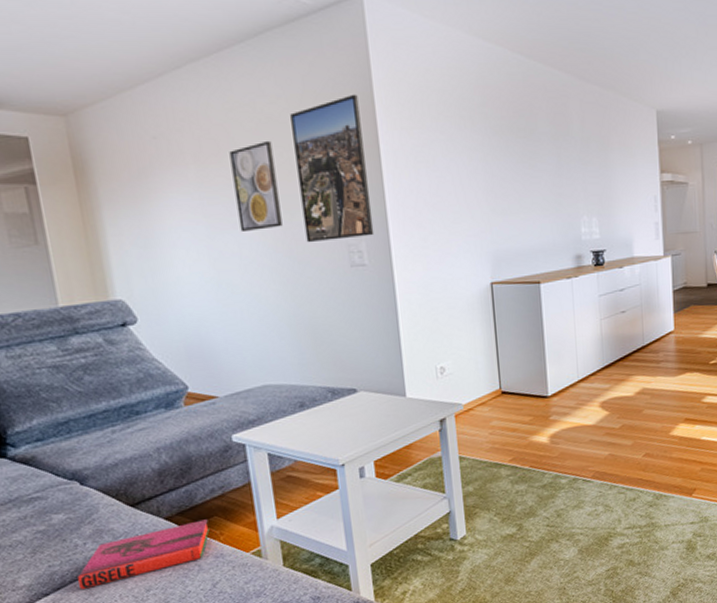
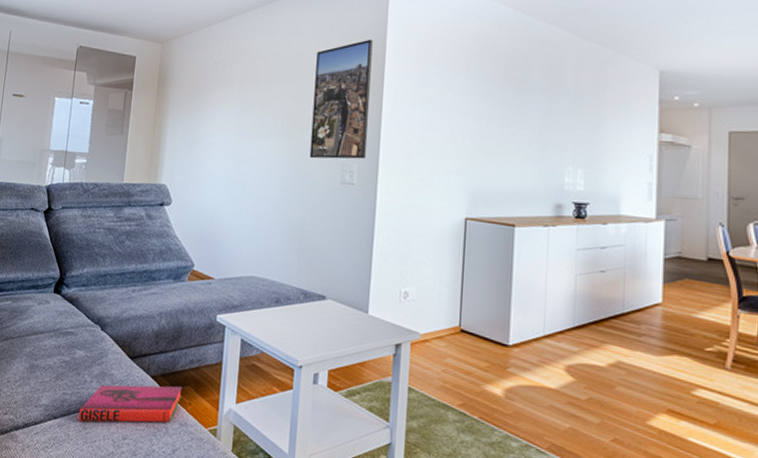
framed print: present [229,140,283,233] -> none [261,71,299,143]

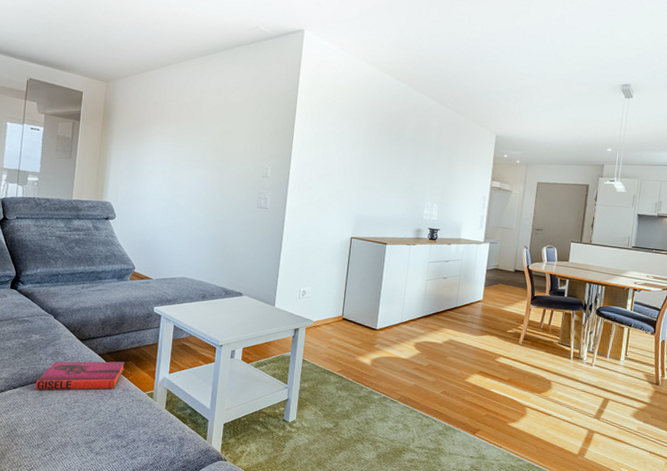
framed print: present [309,39,373,159] -> none [232,93,287,189]

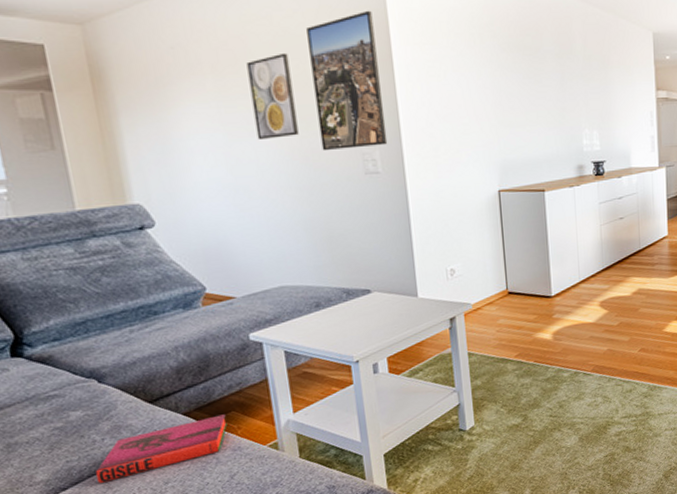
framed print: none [192,115,225,173] -> present [246,52,299,141]
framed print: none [232,93,287,189] -> present [306,10,388,151]

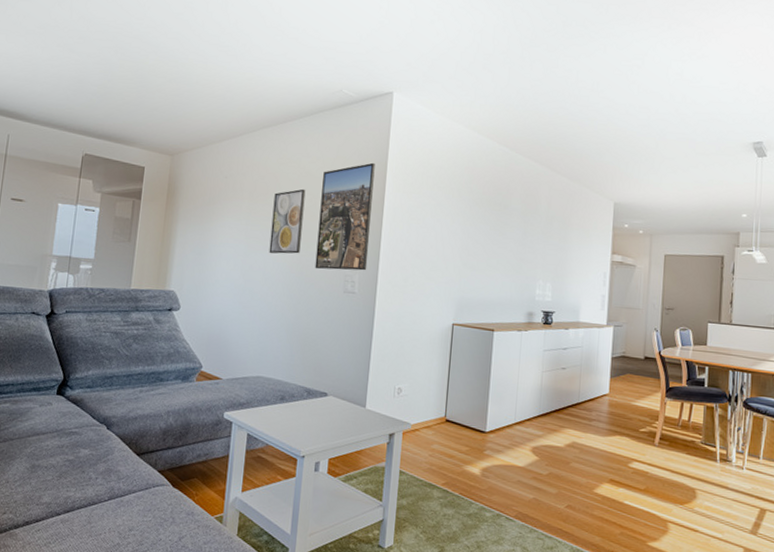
hardback book: present [96,414,227,483] -> none [83,479,189,517]

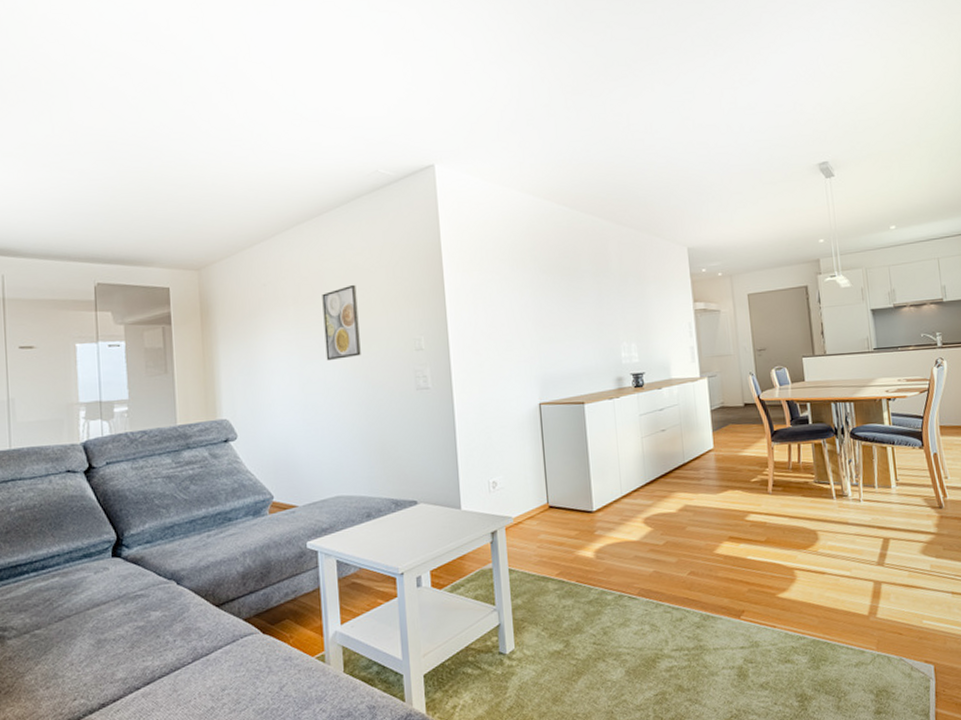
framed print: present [315,162,375,271] -> none [372,244,438,370]

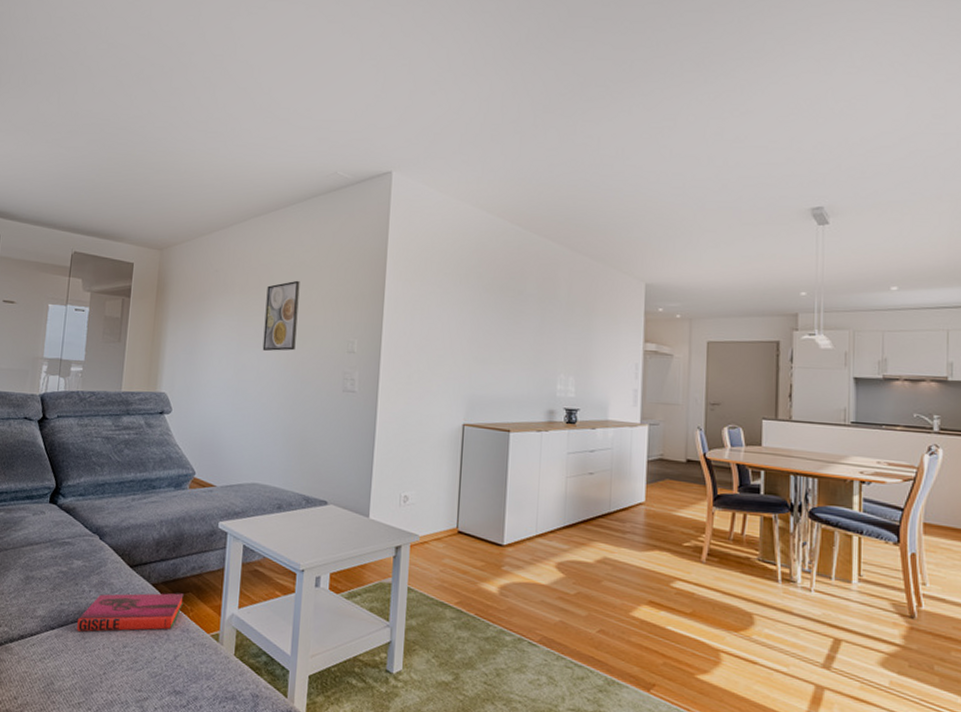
hardback book: none [166,622,281,685] -> present [77,593,184,632]

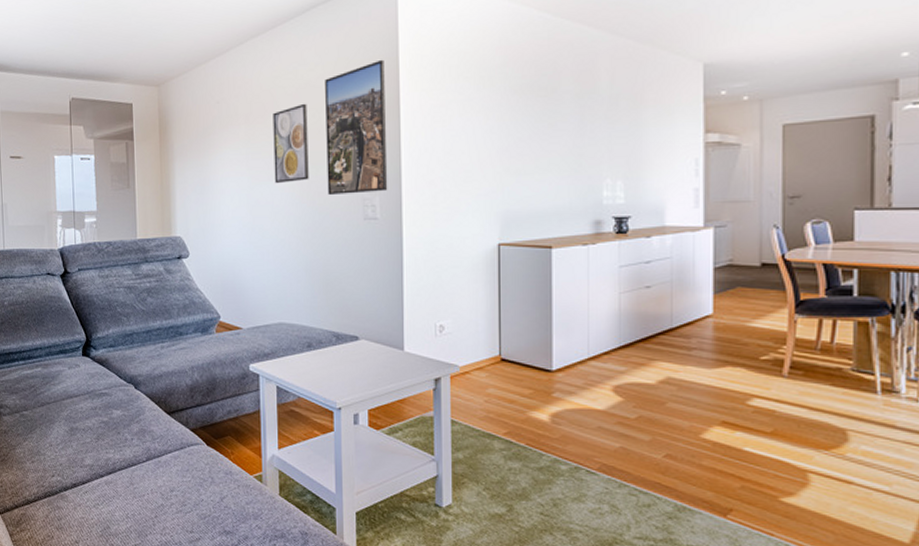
hardback book: present [77,593,184,632] -> none [124,437,223,478]
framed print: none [311,249,374,368] -> present [325,59,388,196]

